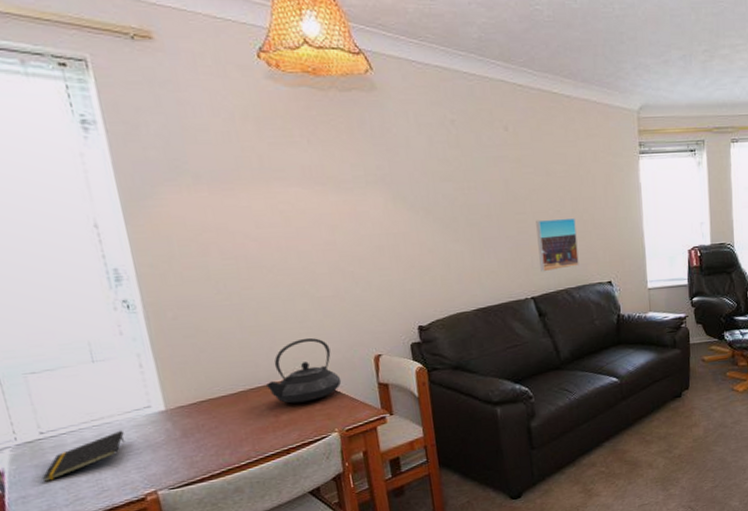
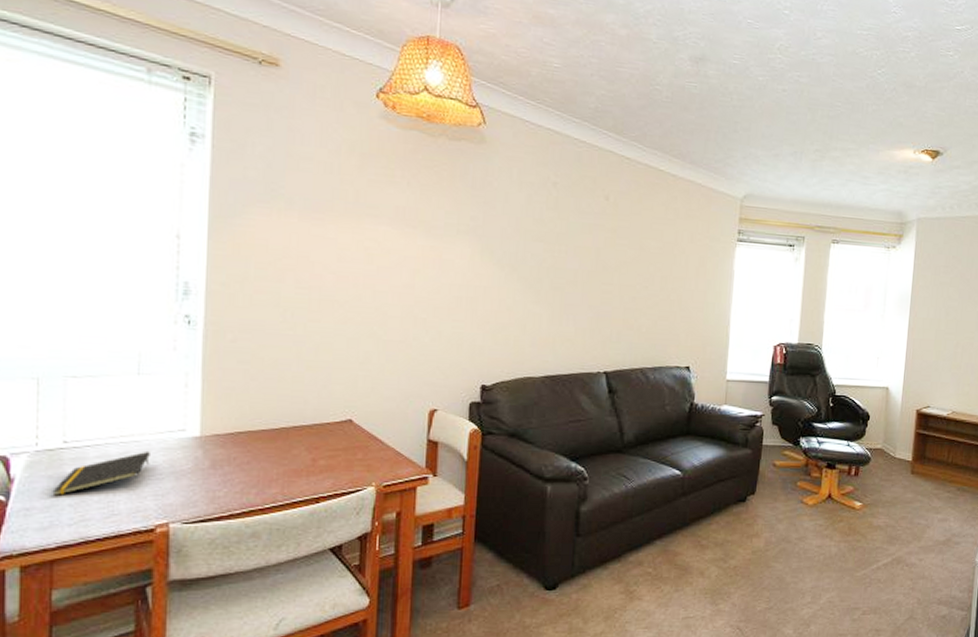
teapot: present [265,337,342,404] -> none [309,380,390,449]
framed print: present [536,217,579,272] -> none [618,293,662,348]

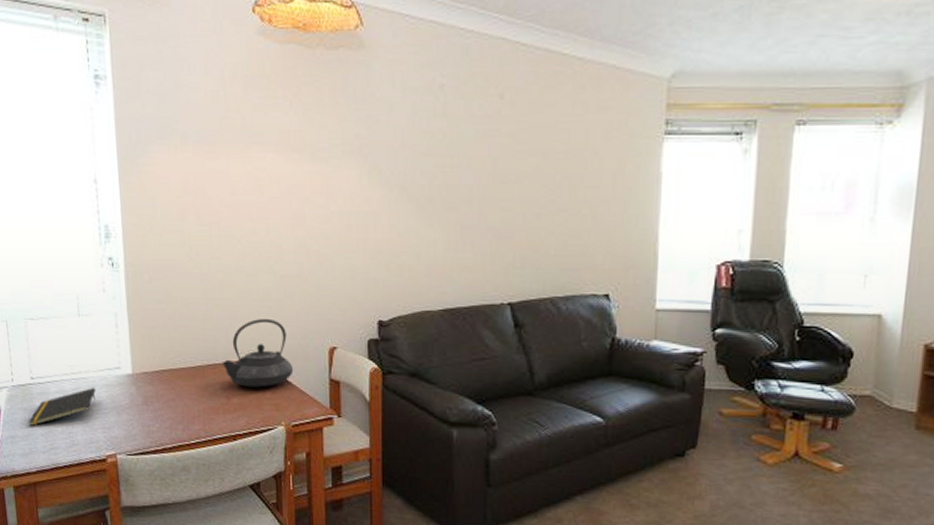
teapot: none [309,380,390,449] -> present [221,318,294,388]

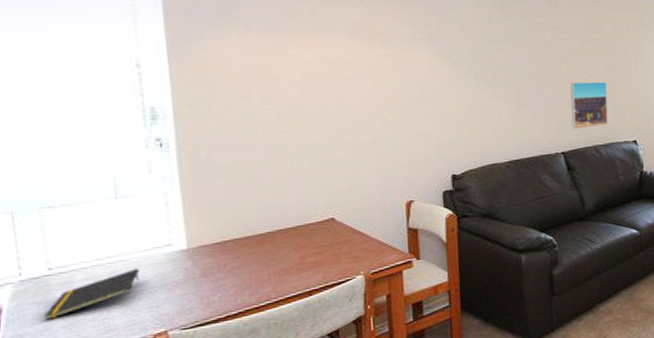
teapot: present [221,318,294,388] -> none [294,182,372,246]
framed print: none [523,209,572,274] -> present [570,81,608,130]

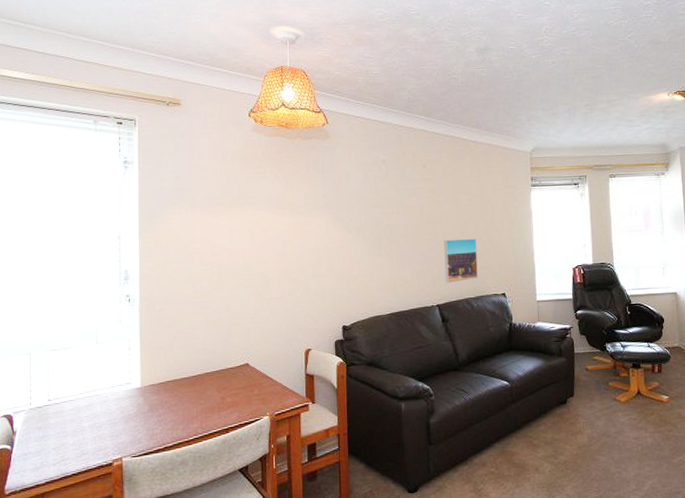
notepad: present [43,267,140,321] -> none [41,401,107,443]

